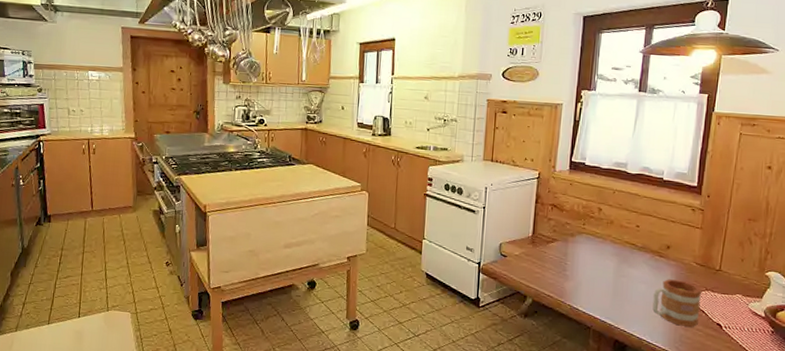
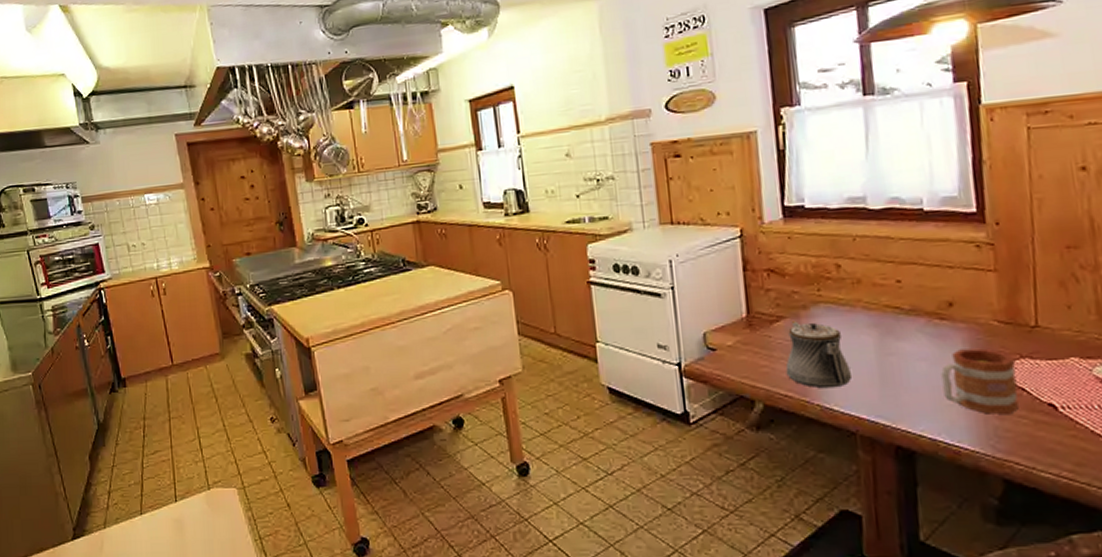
teapot: none [551,243,596,295] -> present [785,320,853,389]

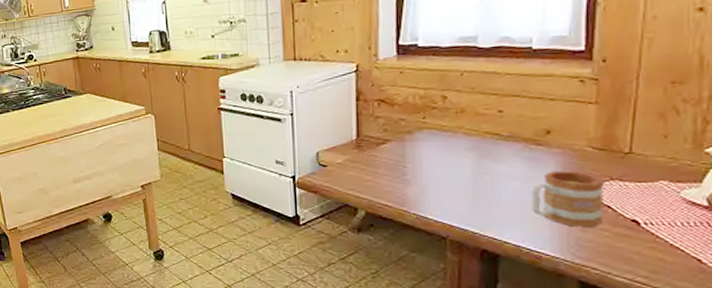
teapot: present [785,320,853,389] -> none [388,143,448,201]

